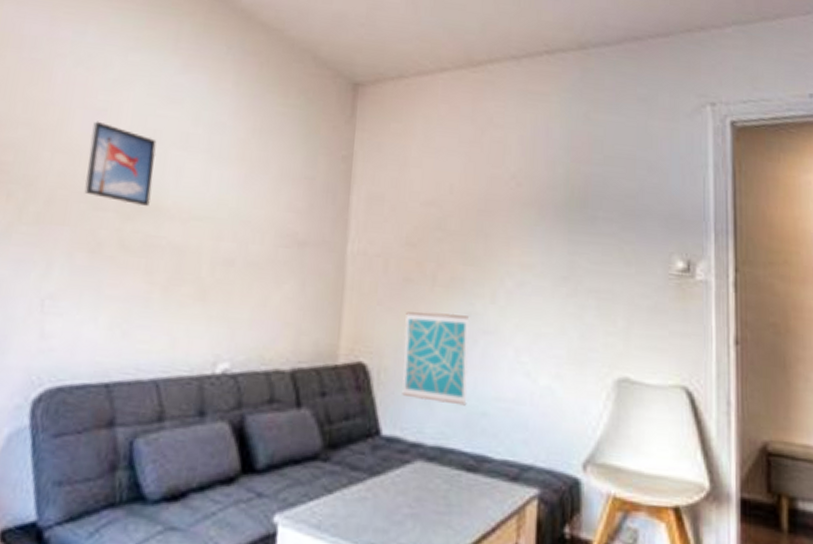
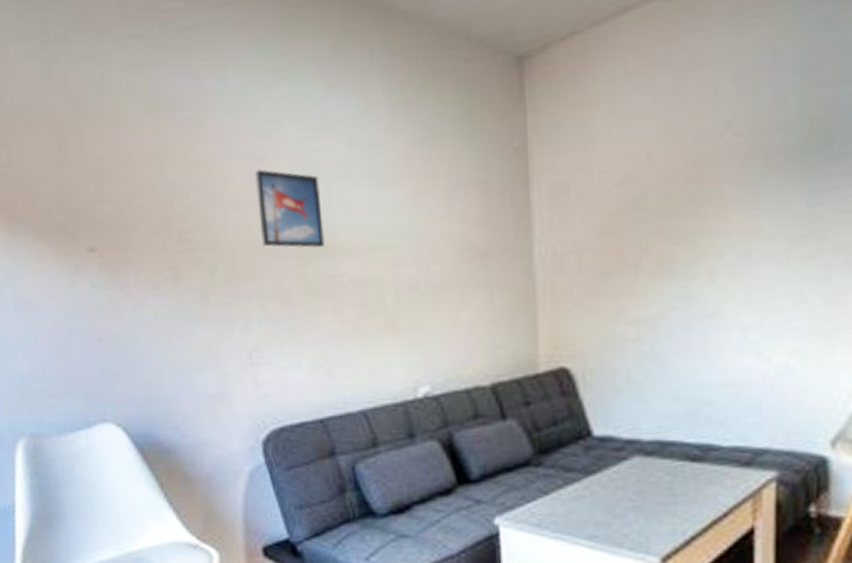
wall art: present [402,312,469,406] -> none [608,300,686,397]

